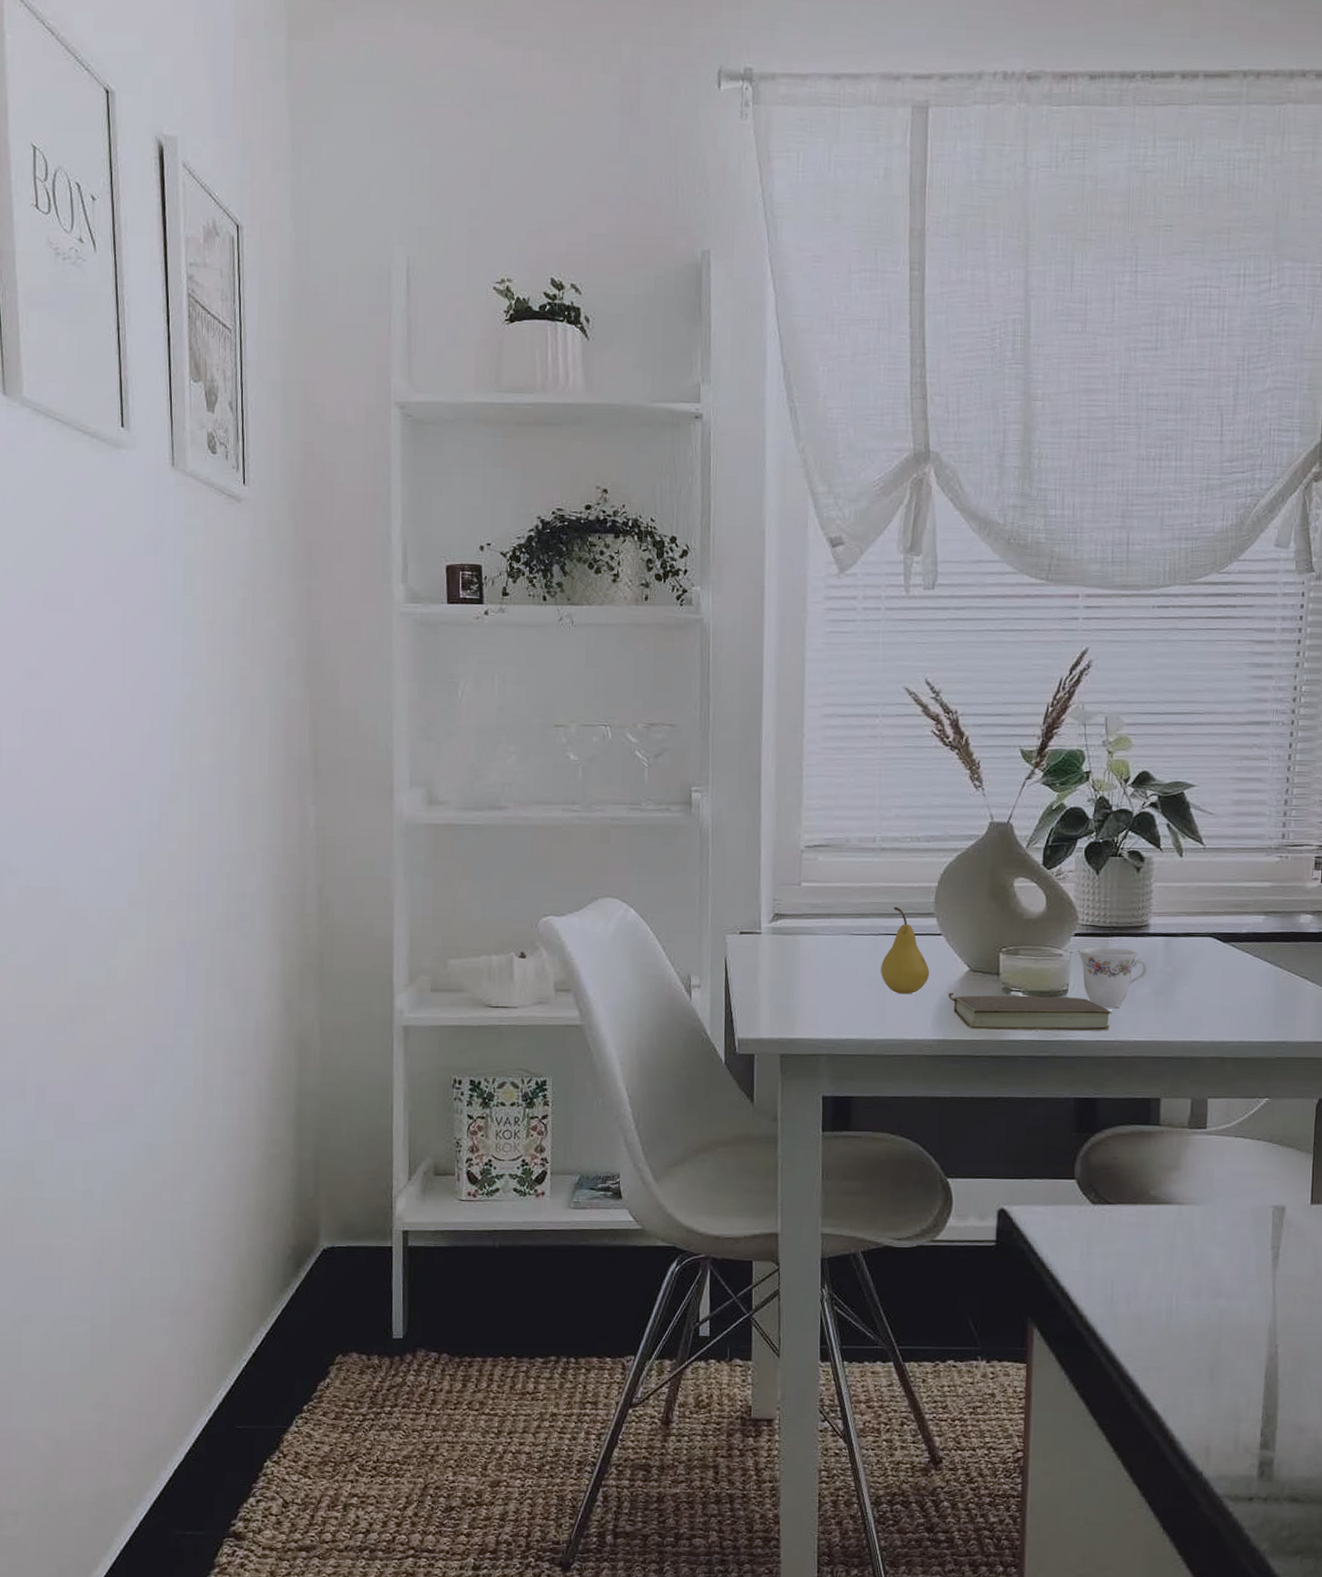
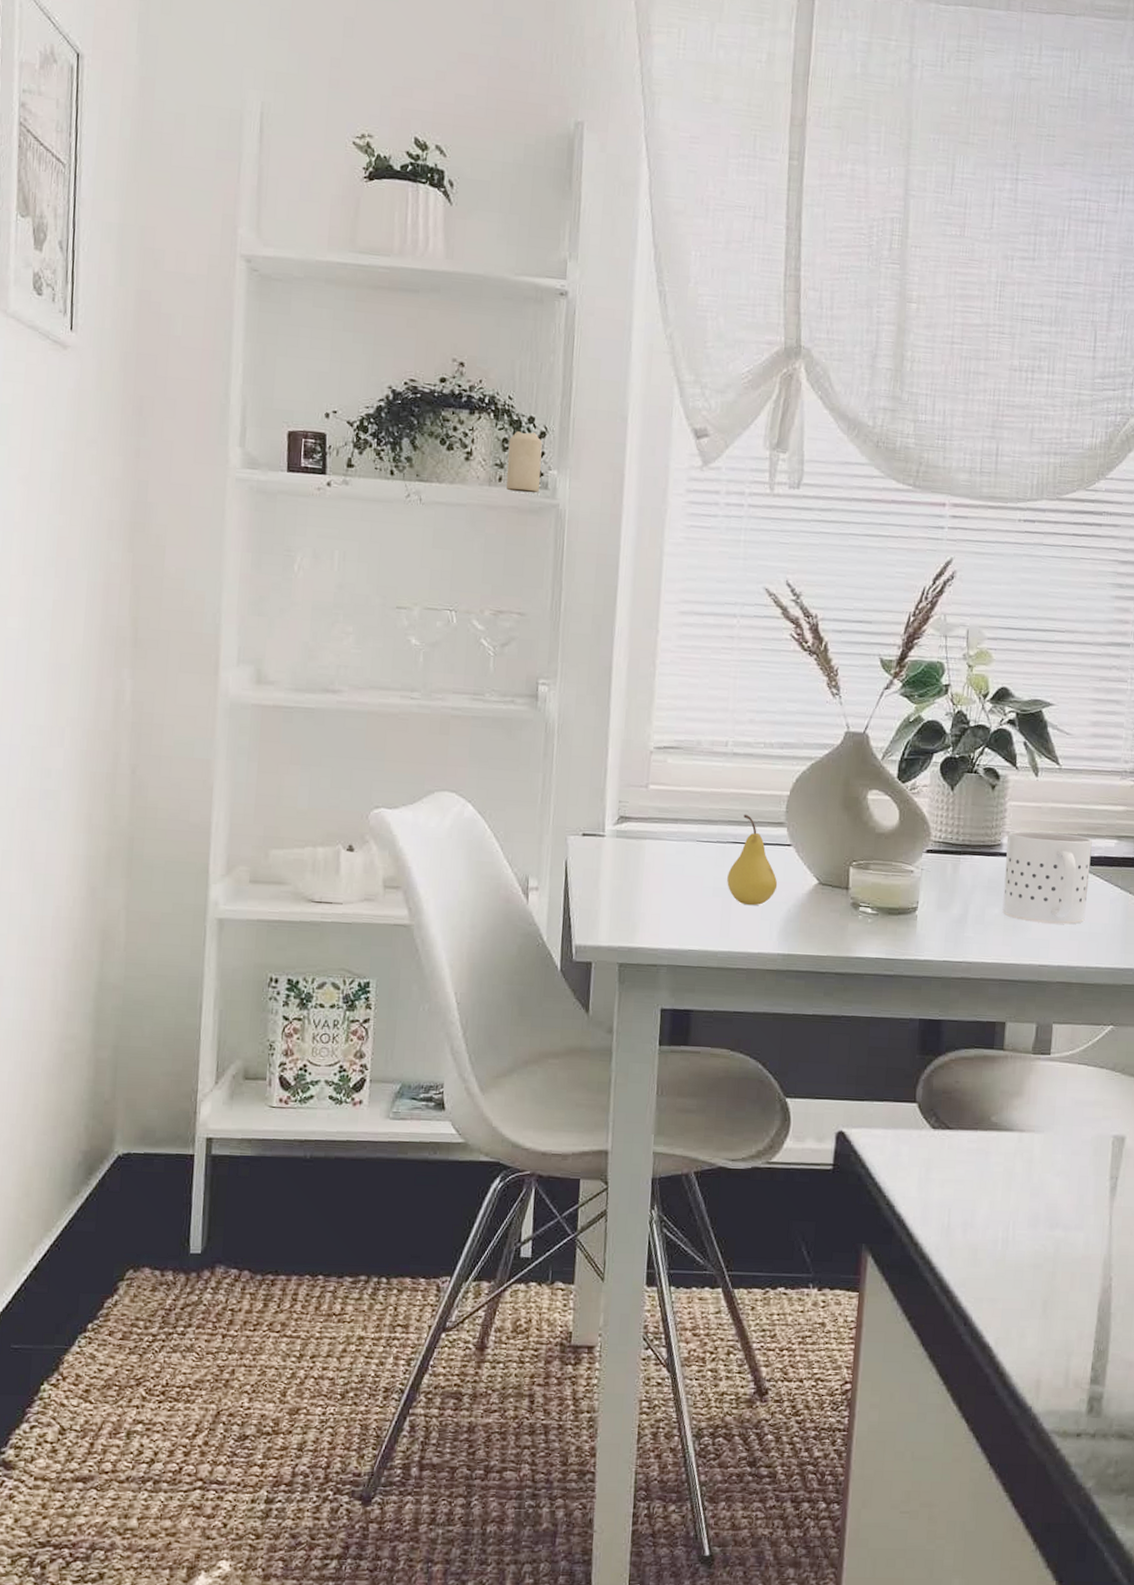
candle: none [652,551,685,610] -> present [506,431,542,494]
book: present [948,992,1112,1032] -> none [795,905,961,952]
teacup: present [1077,947,1147,1009] -> none [928,864,998,929]
mug: none [1152,910,1240,1001] -> present [1002,830,1092,925]

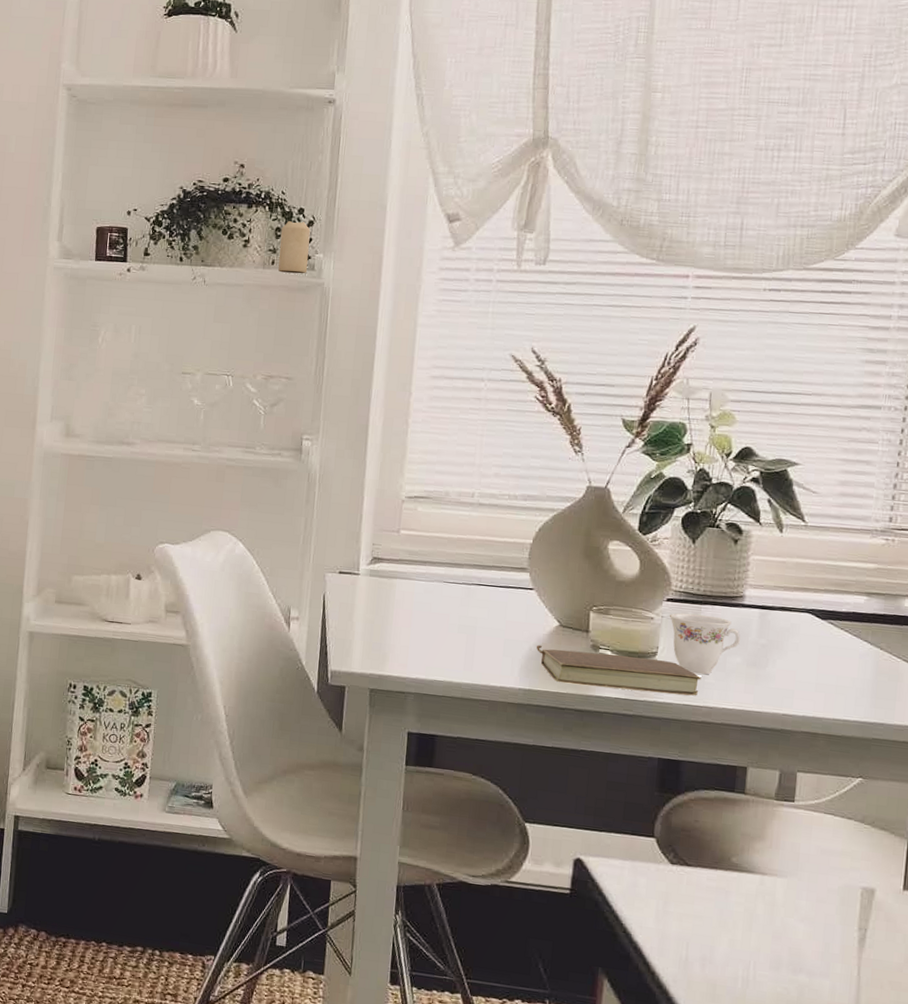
fruit: present [727,814,778,906] -> none [471,559,520,643]
book: none [795,905,961,952] -> present [537,645,701,696]
teacup: none [928,864,998,929] -> present [669,613,740,675]
mug: present [1002,830,1092,925] -> none [744,583,840,677]

